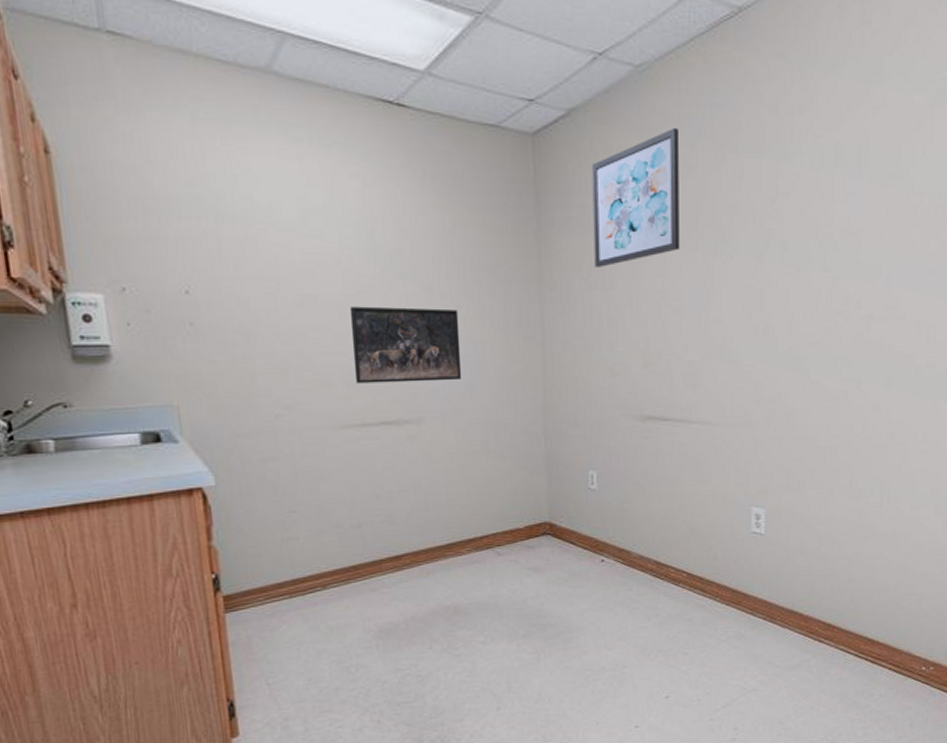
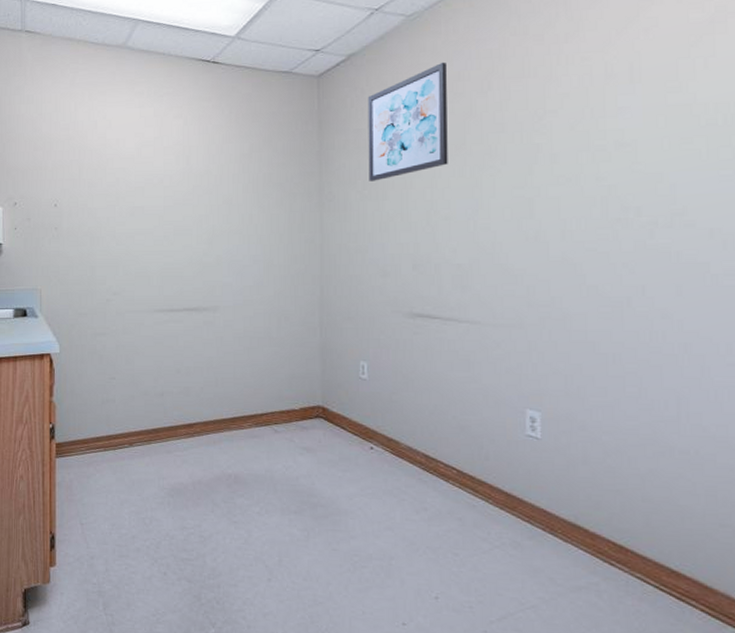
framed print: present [349,306,462,384] -> none [167,215,252,277]

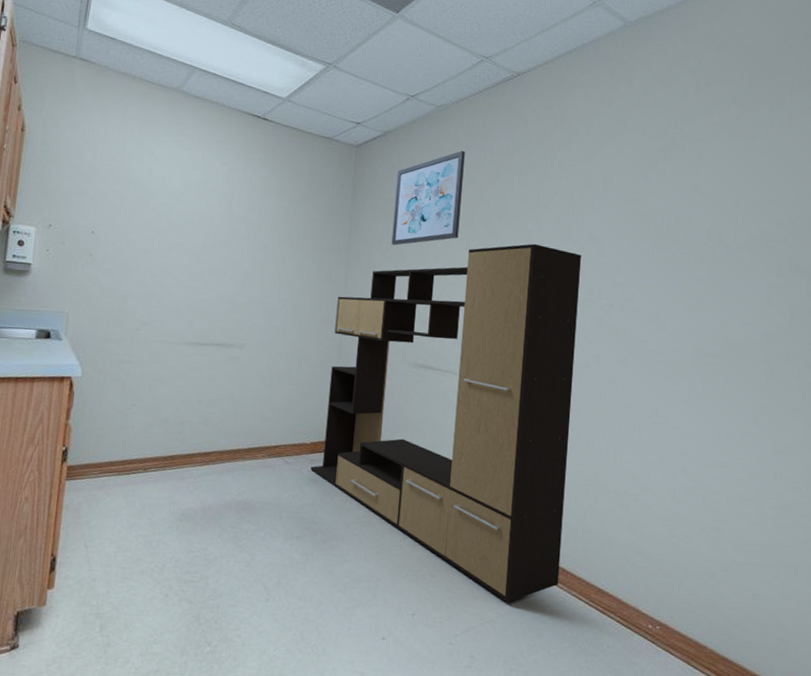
media console: none [302,159,617,586] -> present [310,243,582,603]

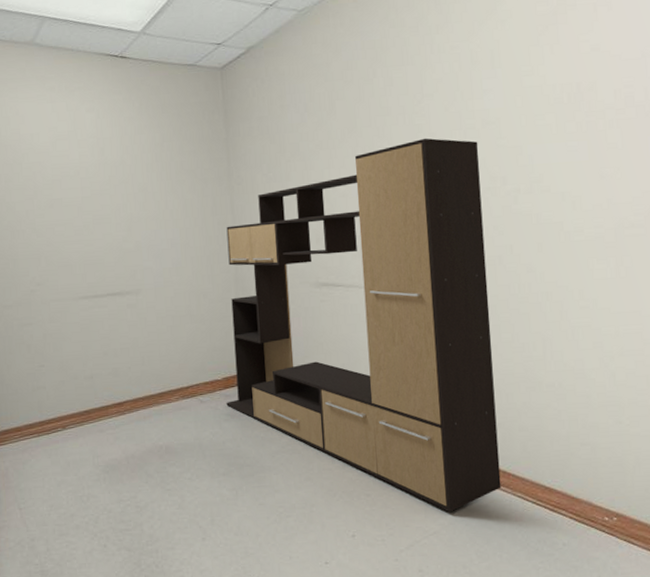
wall art: present [391,150,465,246] -> none [267,52,342,165]

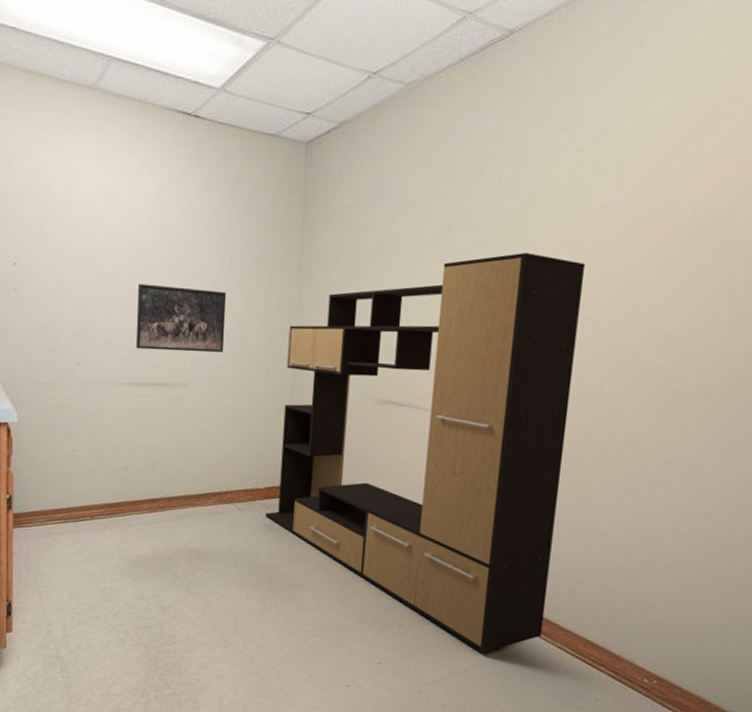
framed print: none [85,203,170,264] -> present [135,284,227,353]

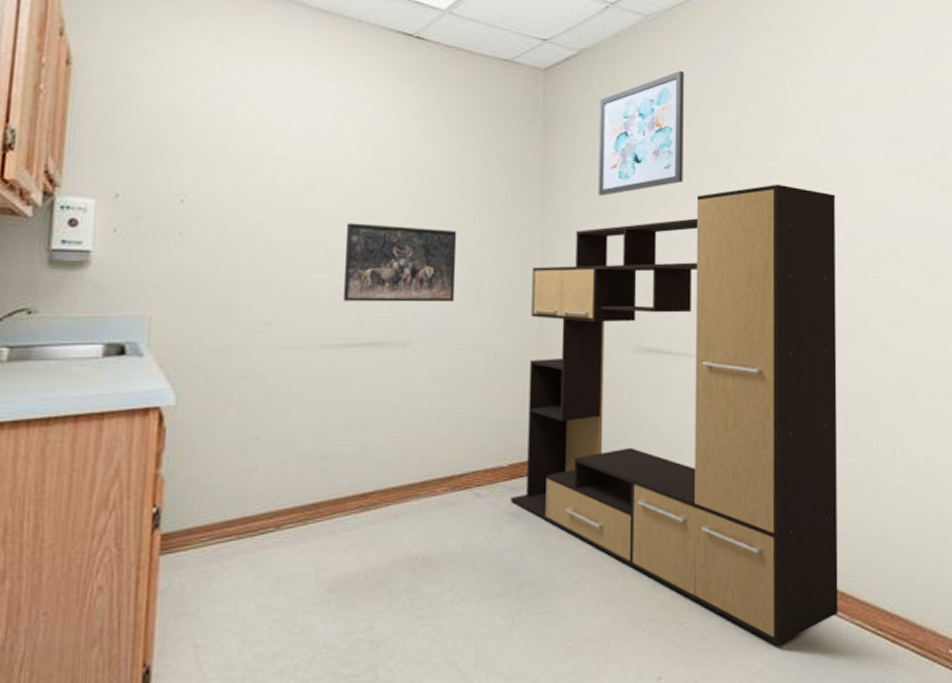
wall art: none [350,139,441,263] -> present [598,70,684,196]

